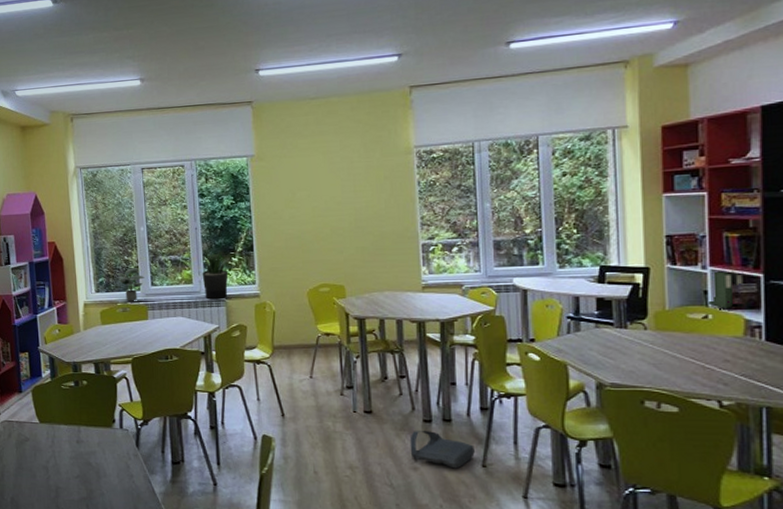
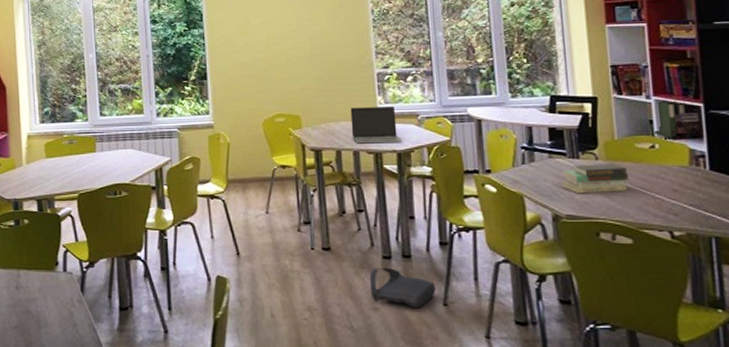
potted plant: present [116,268,145,301] -> none [62,97,93,133]
planter: present [202,251,229,300] -> none [153,79,181,131]
laptop: none [394,277,445,313] -> present [350,106,402,144]
books: none [607,333,678,363] -> present [562,163,629,194]

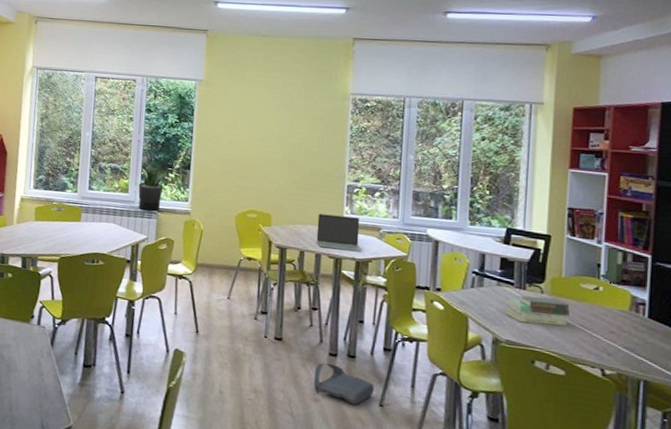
planter: none [153,79,181,131] -> present [138,163,164,212]

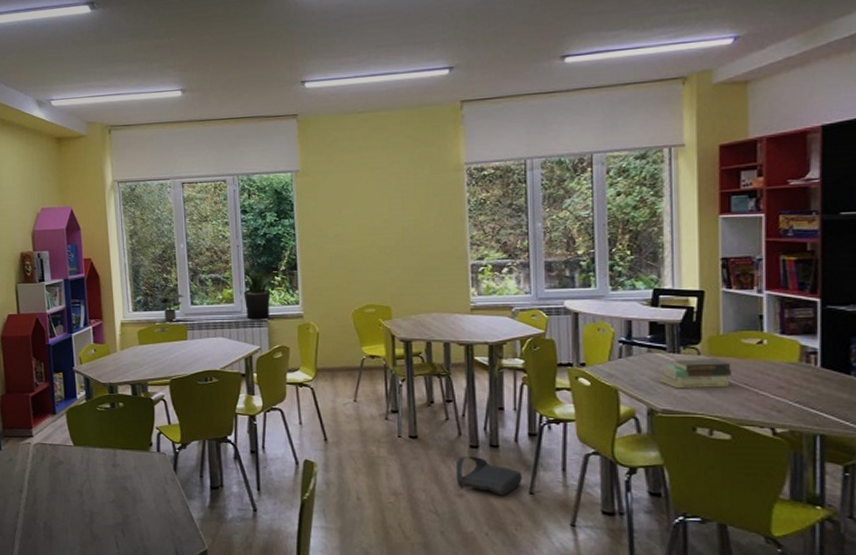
potted plant: none [56,170,83,202] -> present [154,286,184,321]
laptop: present [316,213,362,252] -> none [442,298,494,335]
binder: present [601,246,634,285] -> none [764,294,800,334]

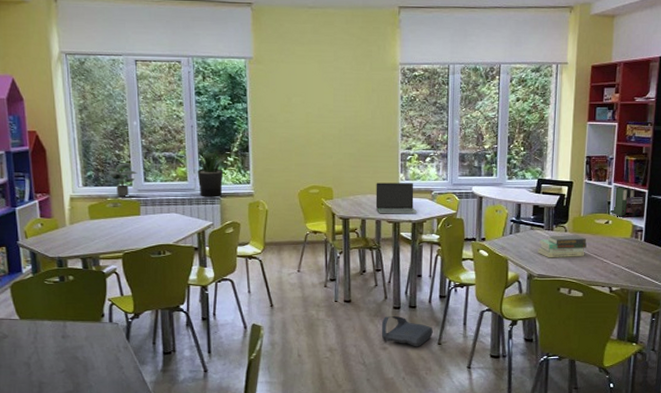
laptop: none [442,298,494,335] -> present [375,183,417,214]
binder: none [764,294,800,334] -> present [610,185,635,216]

